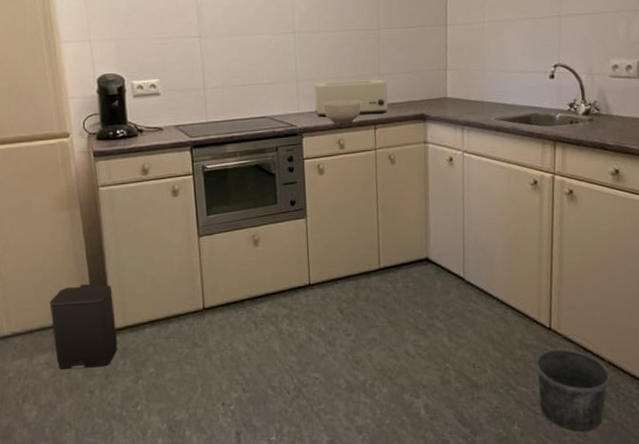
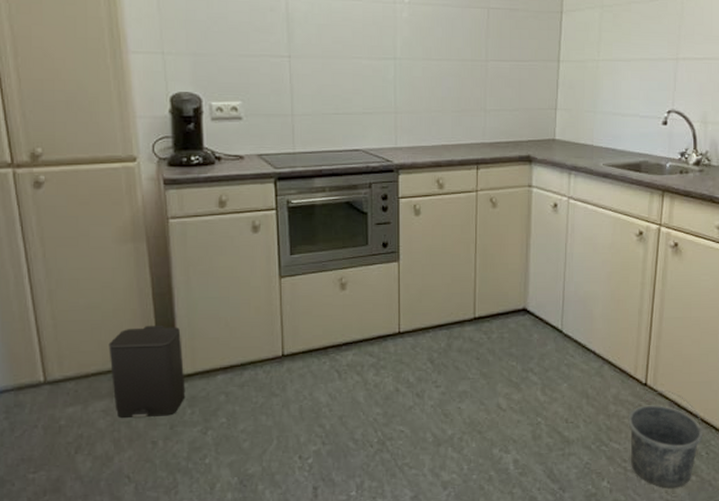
toaster: present [313,79,388,117] -> none [413,115,494,153]
bowl: present [322,100,362,124] -> none [422,136,465,162]

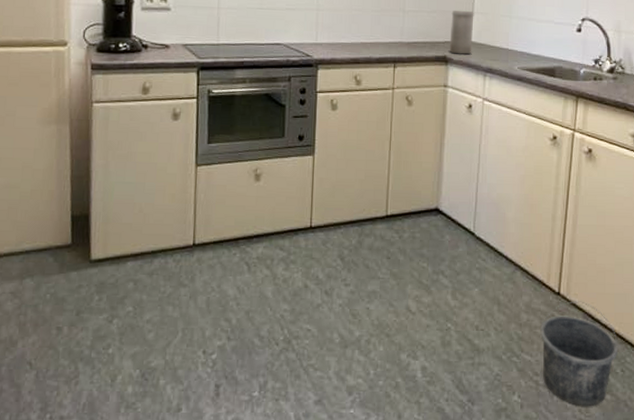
pedal bin: present [109,324,186,418] -> none [23,207,95,302]
canister: none [533,107,558,153] -> present [449,10,474,55]

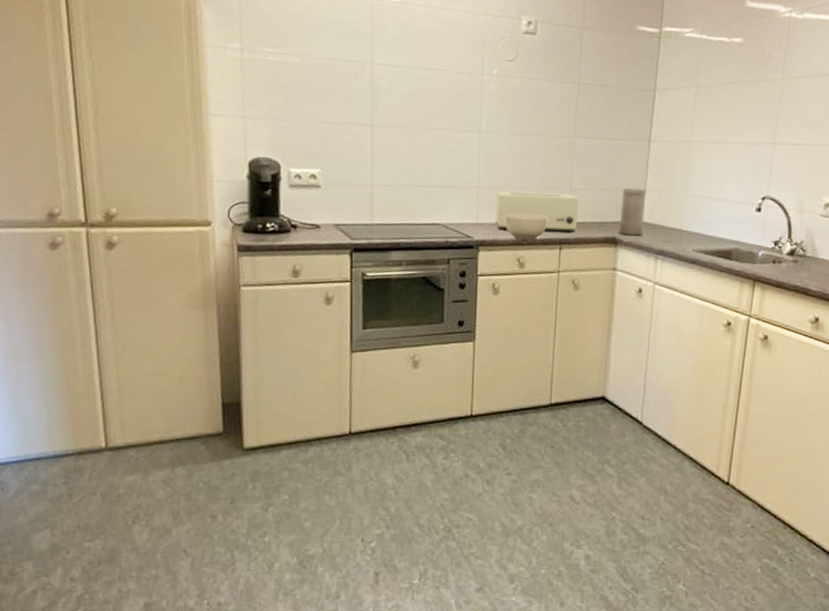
toaster: none [333,13,412,52] -> present [495,191,579,233]
bowl: none [342,33,383,59] -> present [504,213,548,241]
bucket: present [540,301,618,406] -> none [708,491,787,594]

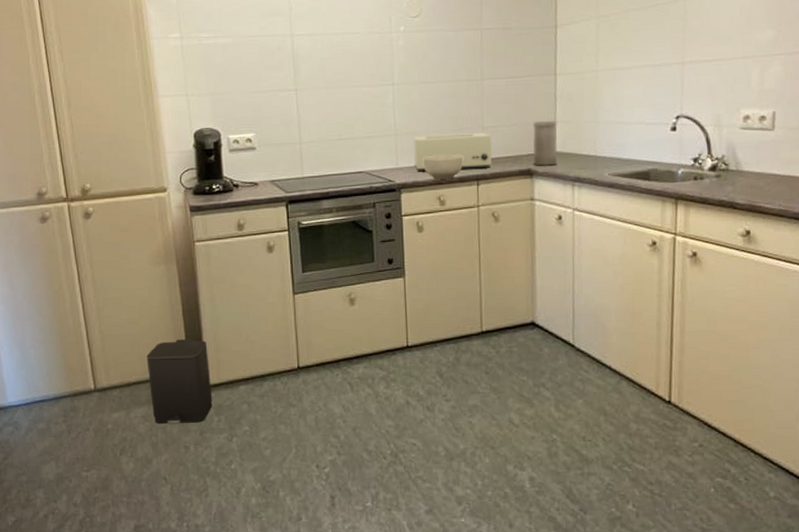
pedal bin: none [172,394,249,491] -> present [146,338,213,424]

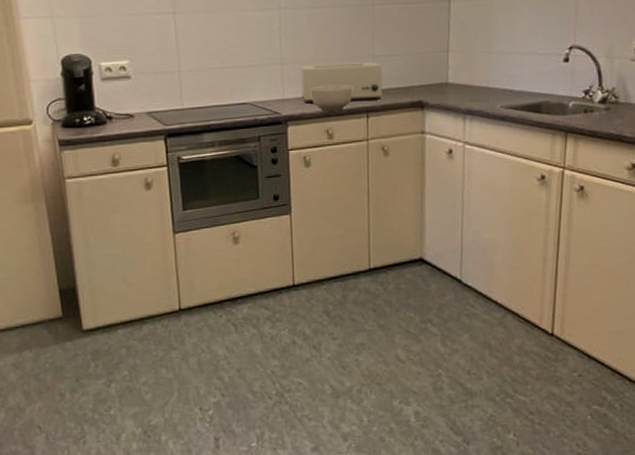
pedal bin: present [146,338,213,424] -> none [15,281,89,372]
canister: present [533,120,557,166] -> none [424,49,450,98]

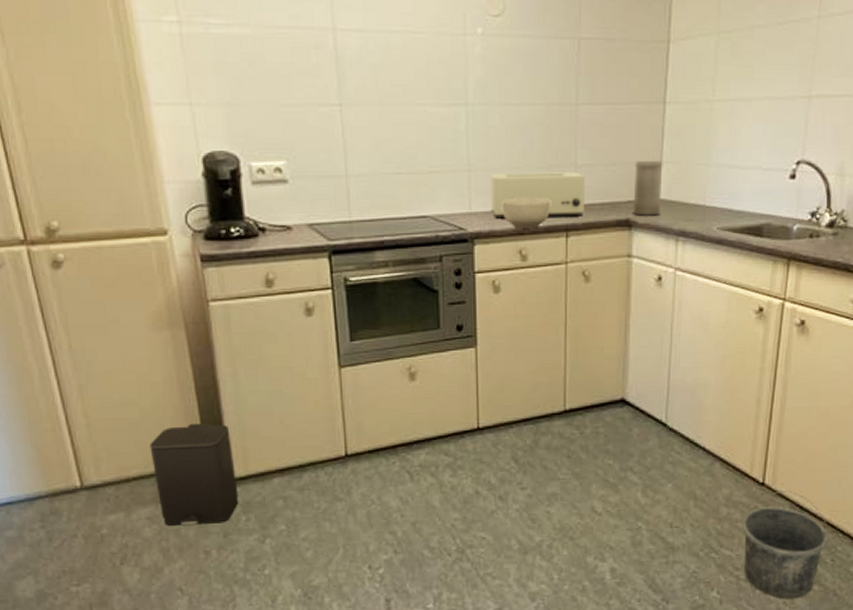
pedal bin: none [15,281,89,372] -> present [149,422,239,526]
canister: none [424,49,450,98] -> present [633,160,663,216]
bucket: none [534,340,616,441] -> present [742,490,828,598]

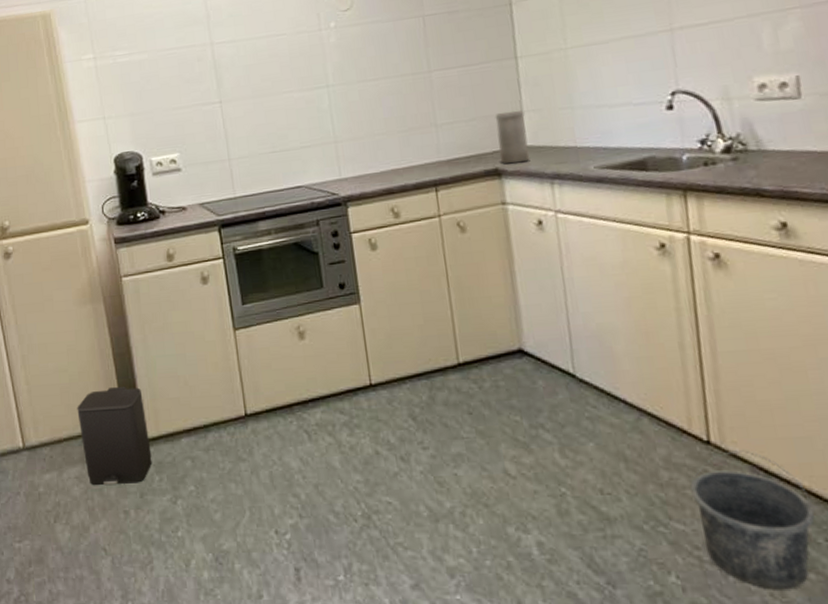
toaster: present [490,172,586,219] -> none [355,131,451,182]
bowl: present [501,198,551,229] -> none [368,158,417,189]

